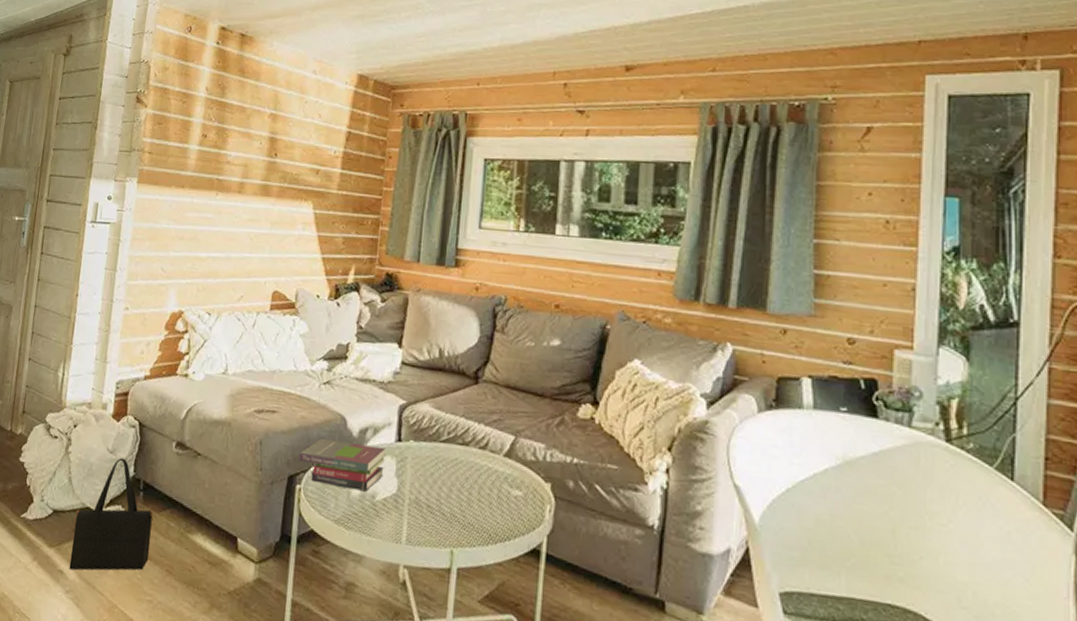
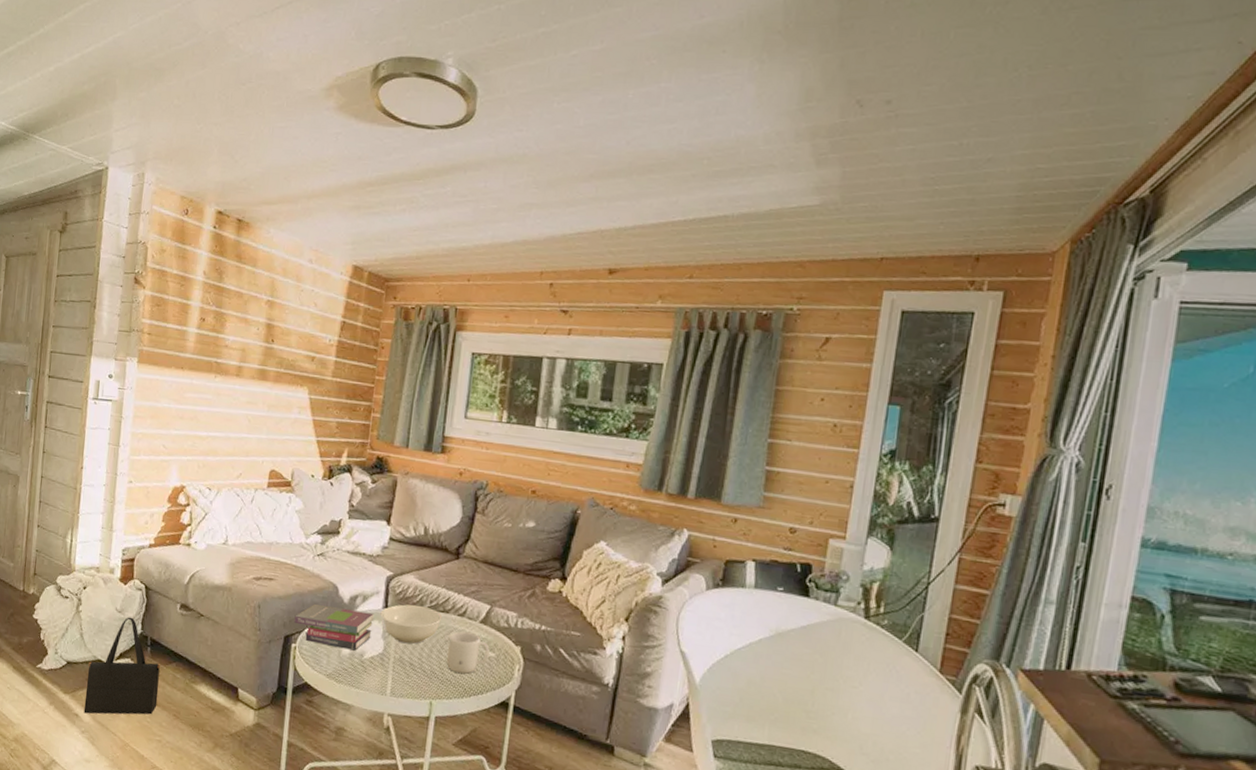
bowl: none [393,436,462,483] -> present [380,604,443,644]
mug: none [468,466,516,516] -> present [447,631,490,674]

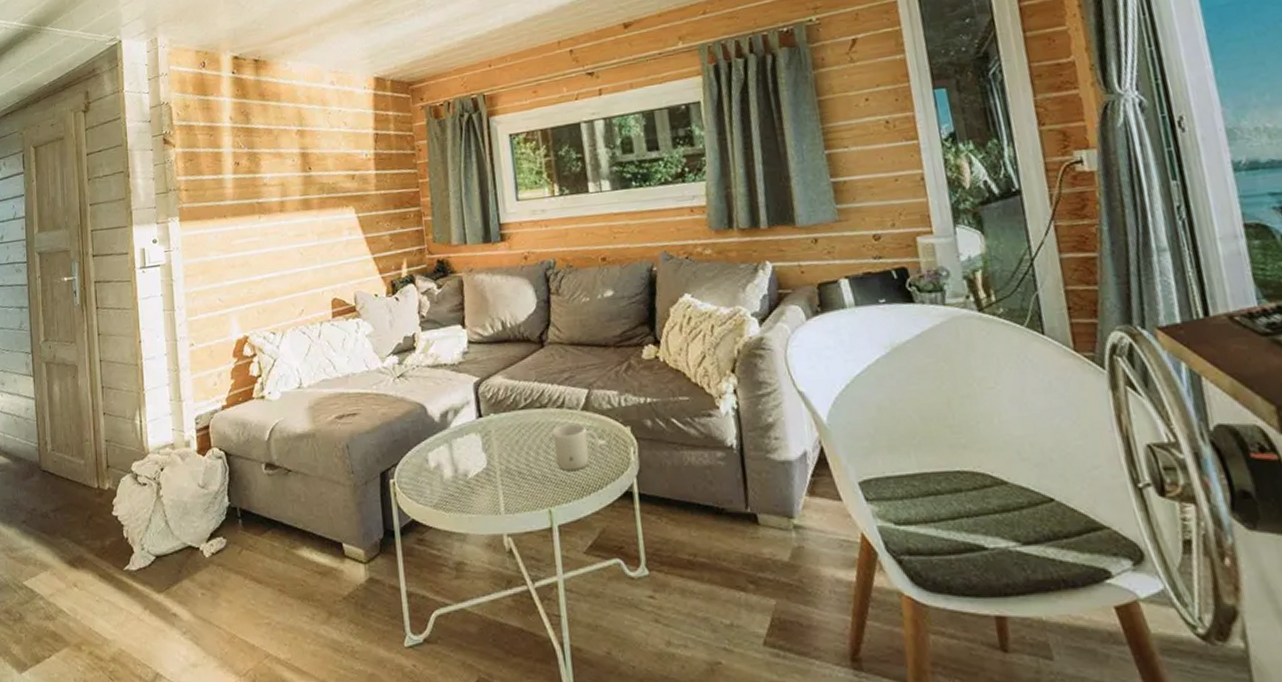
tote bag: present [83,617,161,715] -> none [178,490,259,611]
books: present [294,603,374,651] -> none [386,426,471,474]
bowl: present [380,604,443,644] -> none [475,406,541,452]

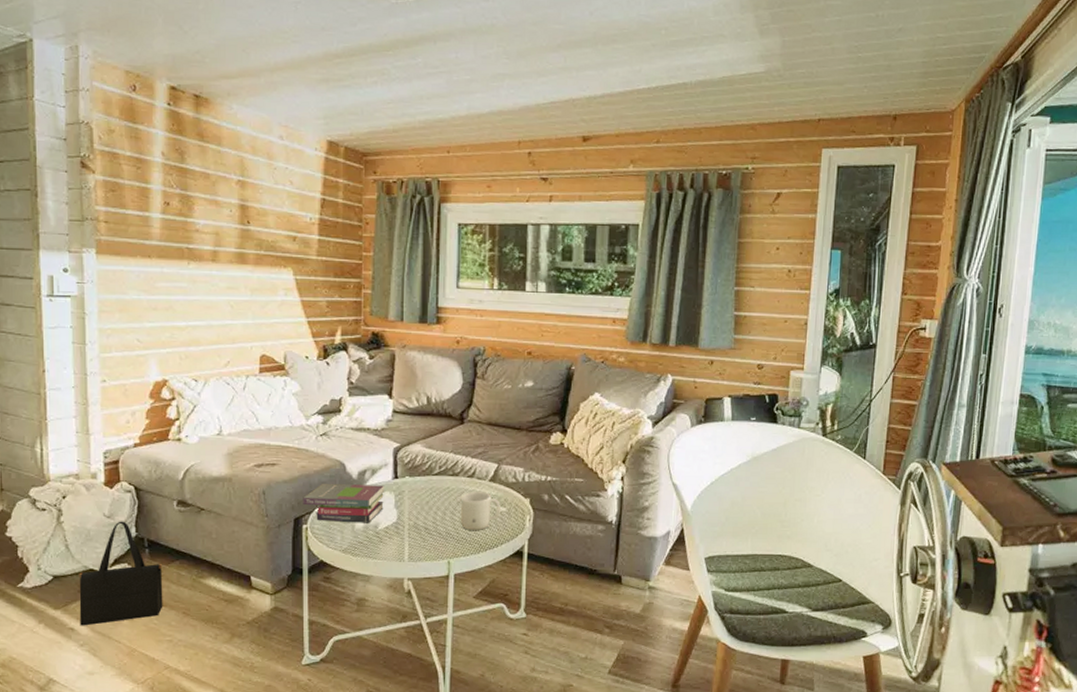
tote bag: none [178,490,259,611] -> present [79,521,163,626]
books: none [386,426,471,474] -> present [303,483,384,523]

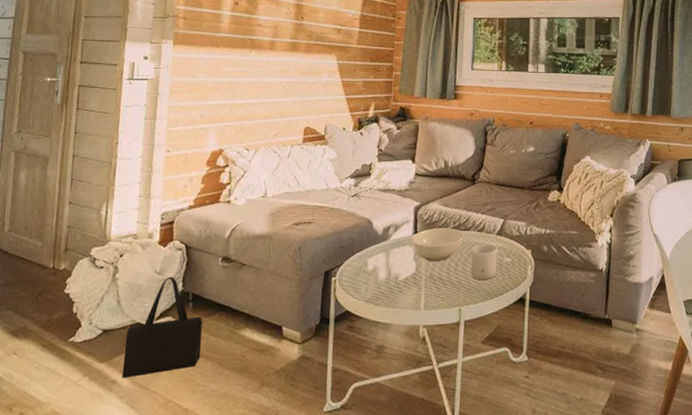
books: present [303,483,384,523] -> none [333,238,405,275]
bowl: none [391,472,453,510] -> present [411,227,465,262]

